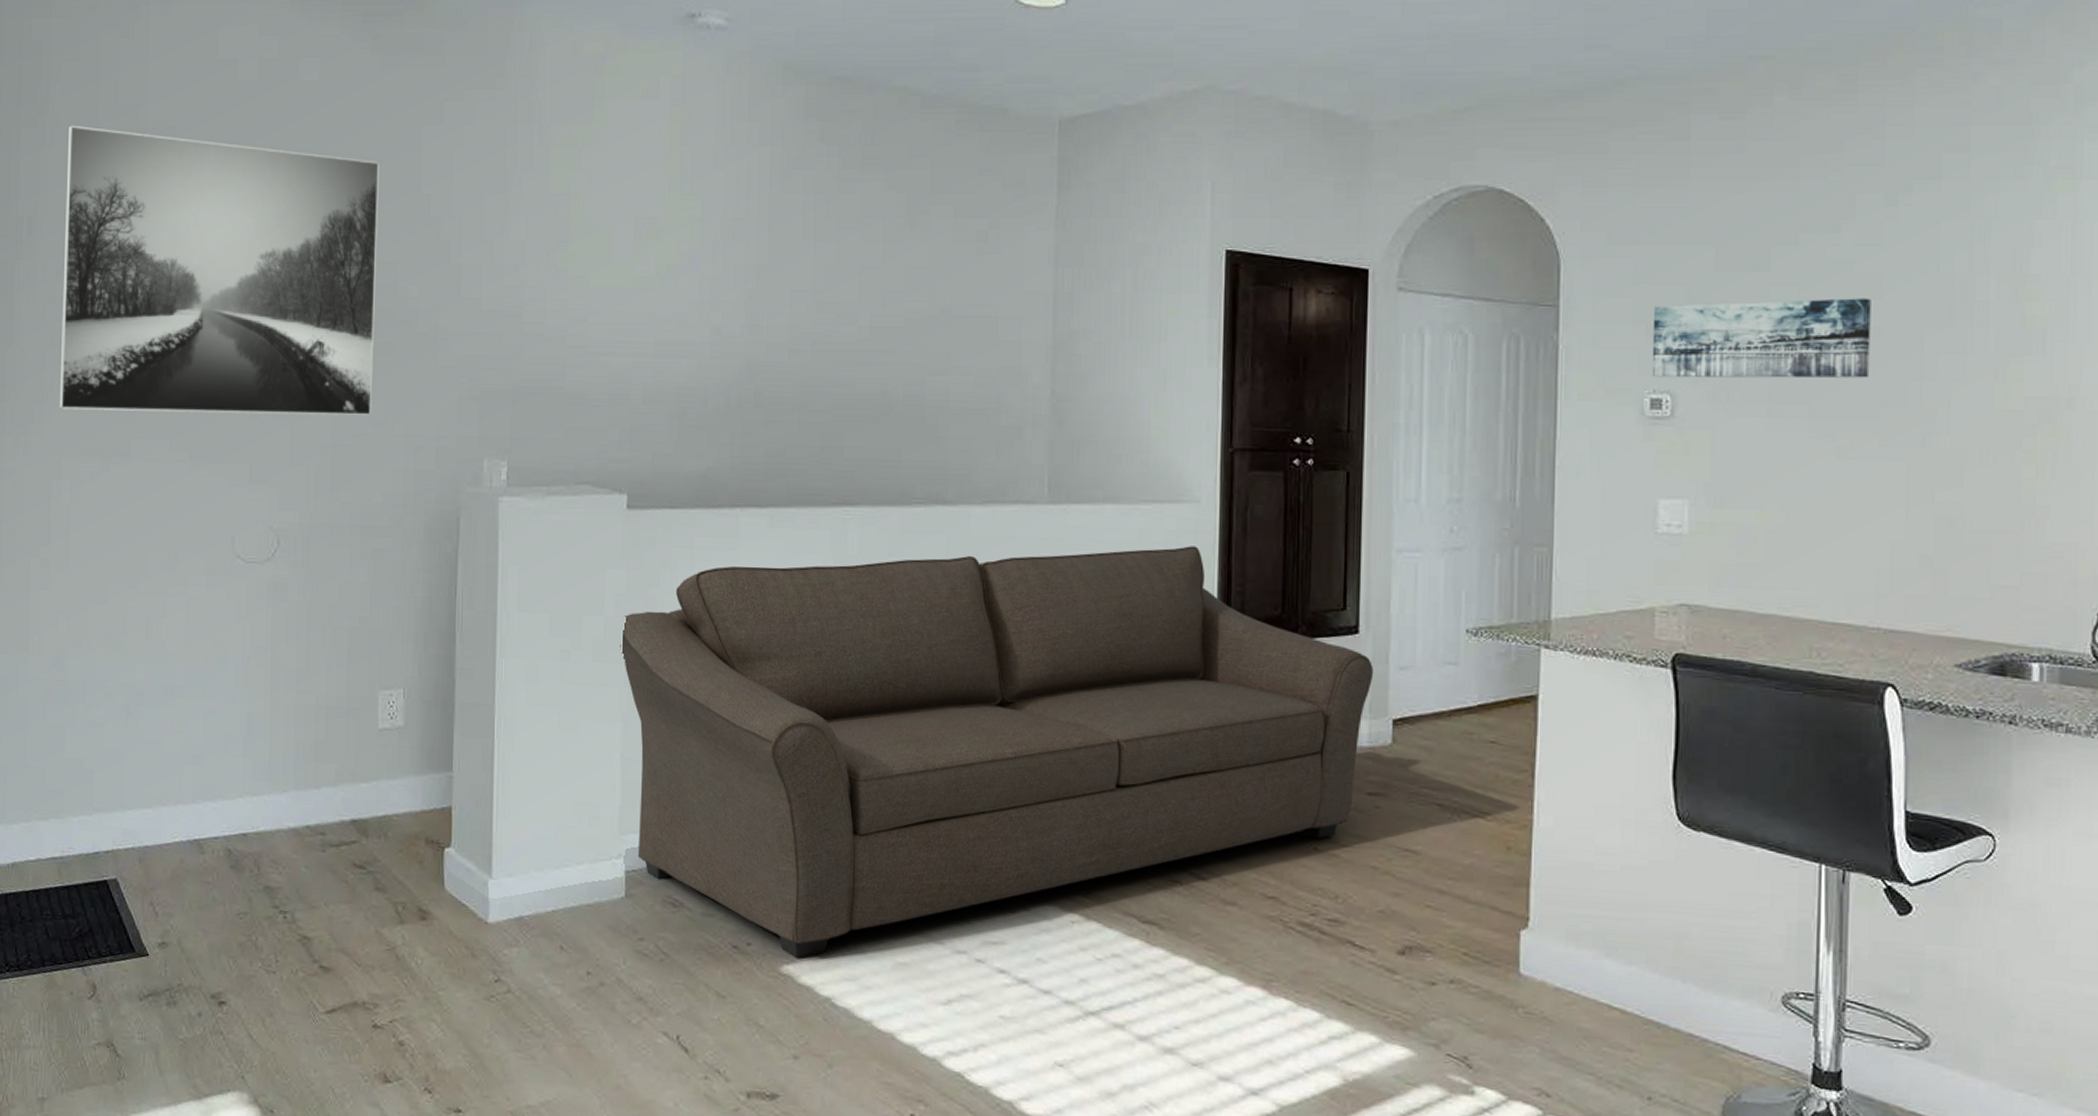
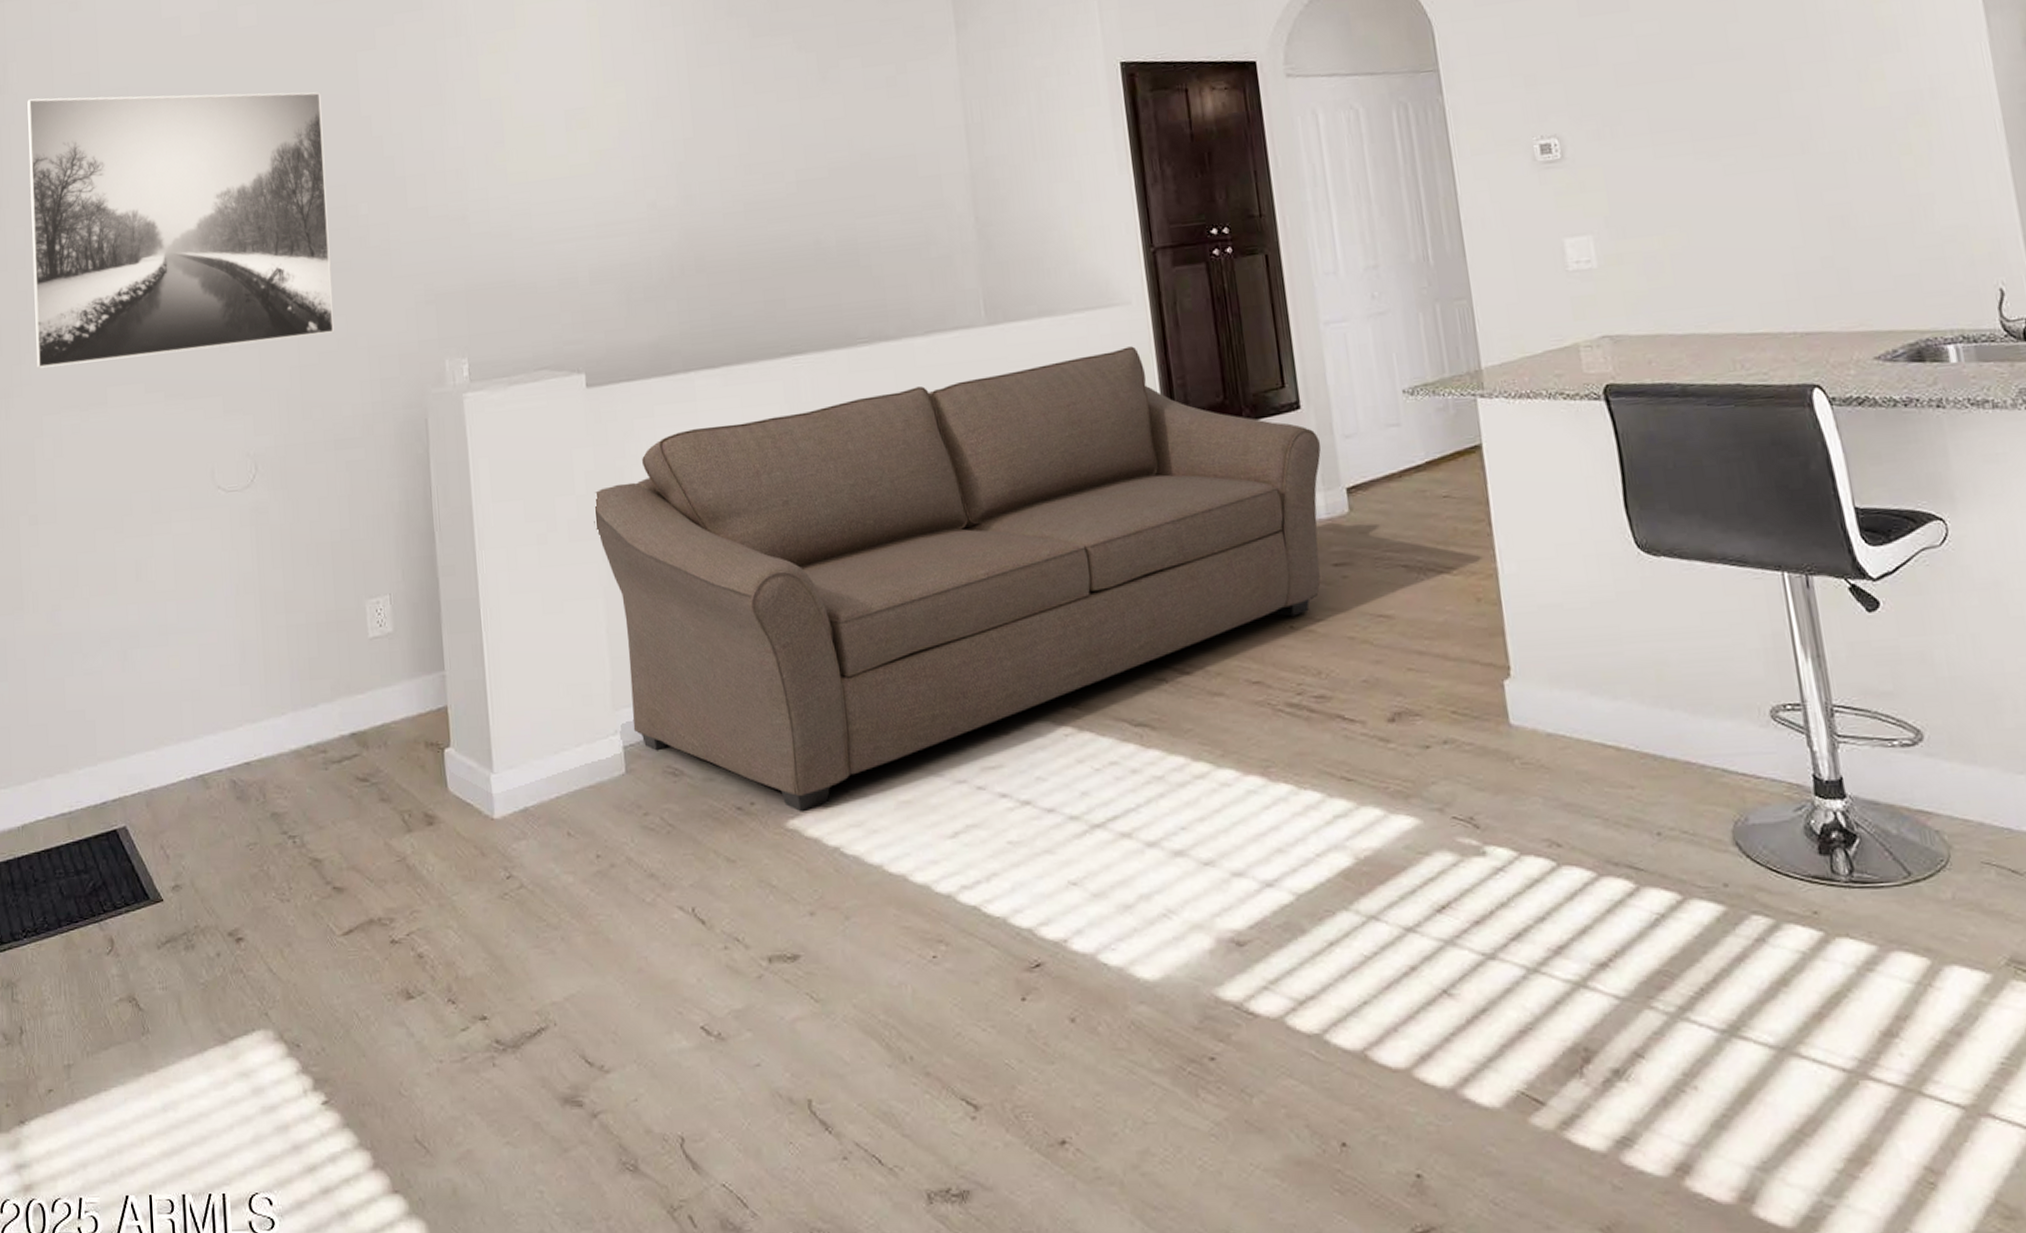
wall art: present [1651,298,1871,379] -> none [1528,22,1741,125]

